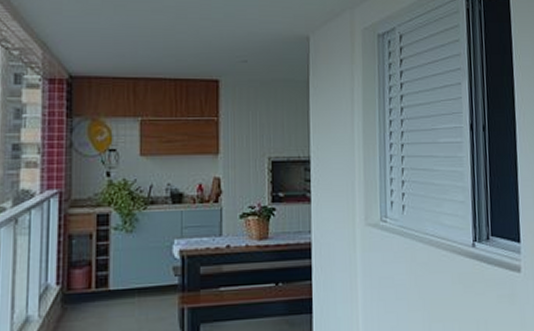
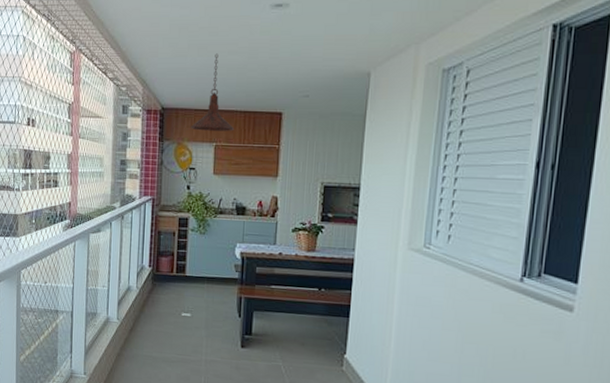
pendant light: none [107,12,164,103] -> present [190,53,235,131]

